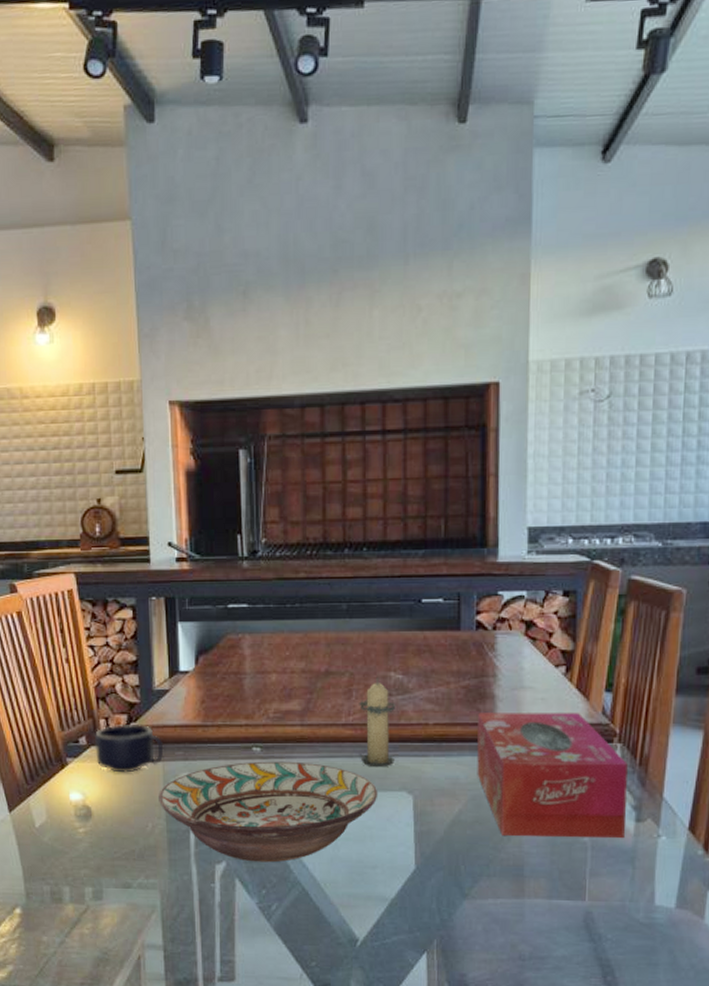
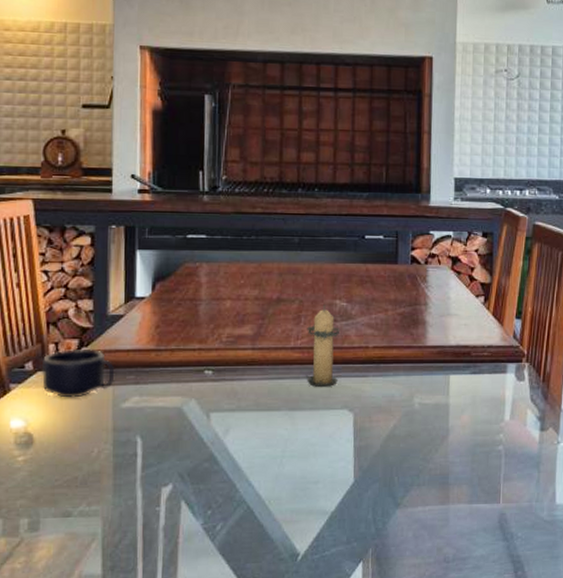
decorative bowl: present [159,761,378,863] -> none [106,383,322,483]
tissue box: present [477,713,628,839] -> none [410,337,534,448]

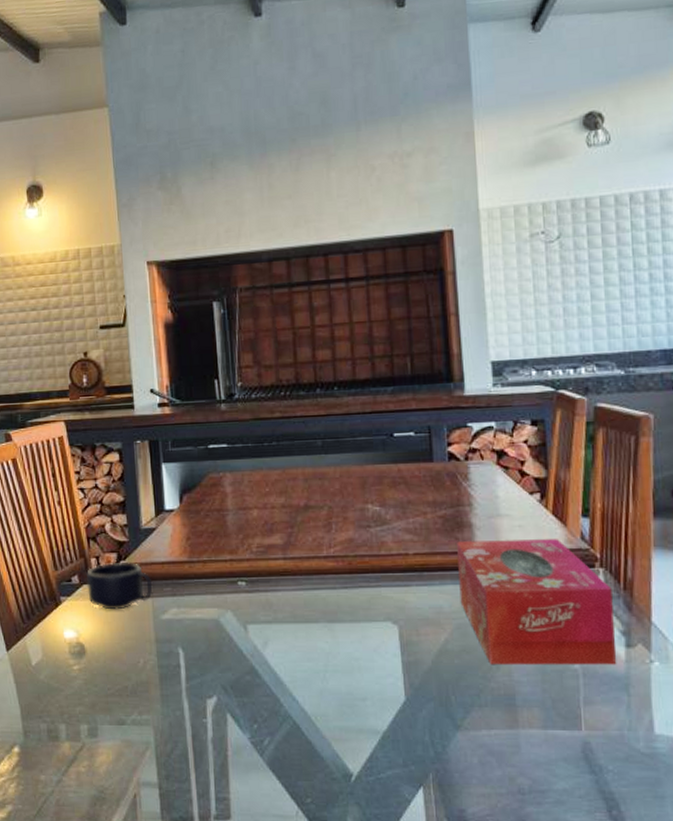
candle: present [305,304,341,388] -> none [339,510,377,599]
tissue box: none [410,337,534,448] -> present [457,539,616,665]

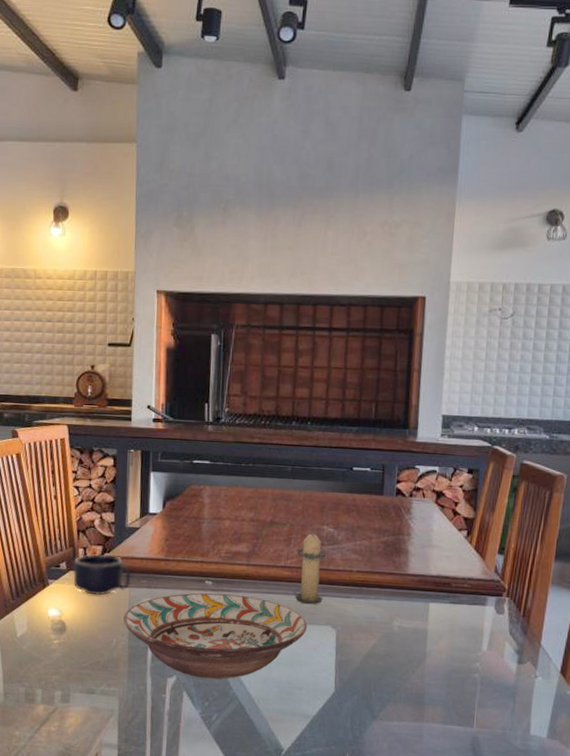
decorative bowl: none [149,594,364,696] -> present [123,593,308,679]
candle: none [339,510,377,599] -> present [293,529,327,605]
tissue box: present [457,539,616,665] -> none [390,564,513,677]

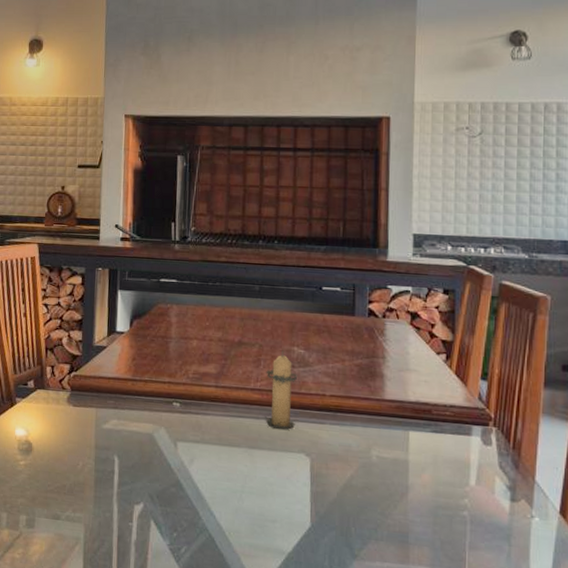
mug: present [72,553,131,596] -> none [40,372,98,416]
decorative bowl: present [123,593,308,679] -> none [90,415,280,508]

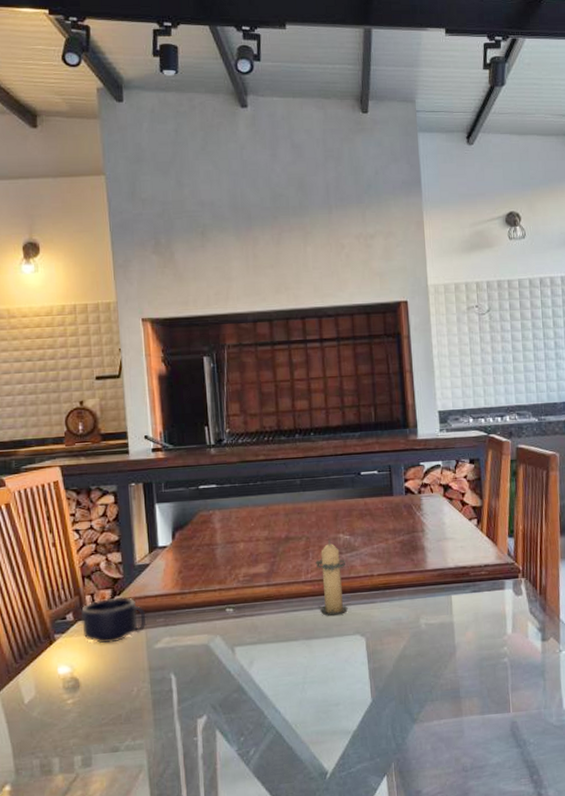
mug: none [40,372,98,416] -> present [80,596,147,644]

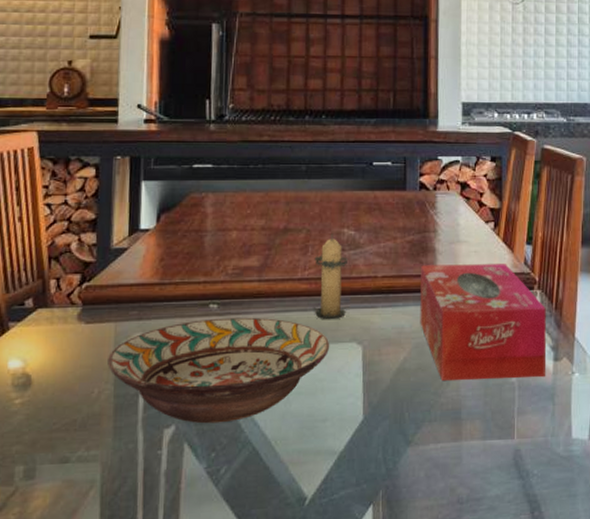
mug: present [80,596,147,644] -> none [41,283,117,336]
decorative bowl: none [142,618,337,713] -> present [108,317,330,424]
tissue box: none [413,556,535,664] -> present [420,264,546,380]

